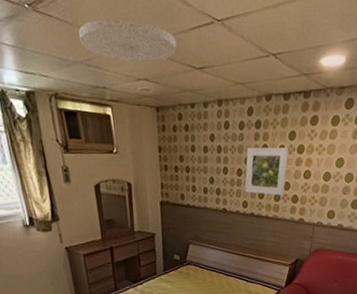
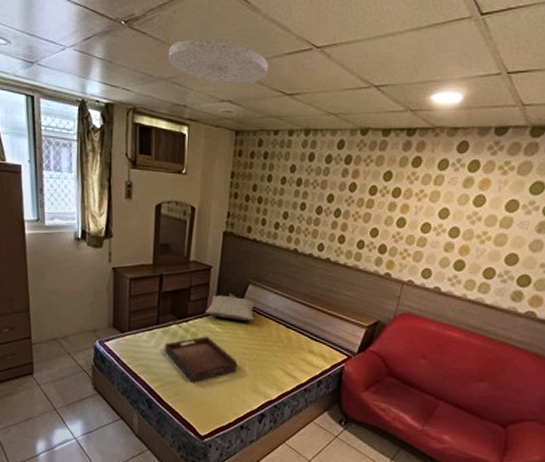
pillow: none [155,256,198,277] -> present [204,295,256,321]
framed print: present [244,147,289,196] -> none [323,184,381,243]

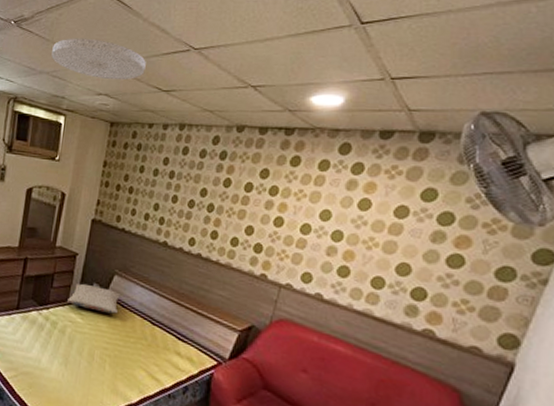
serving tray: present [165,336,238,383] -> none [22,326,97,376]

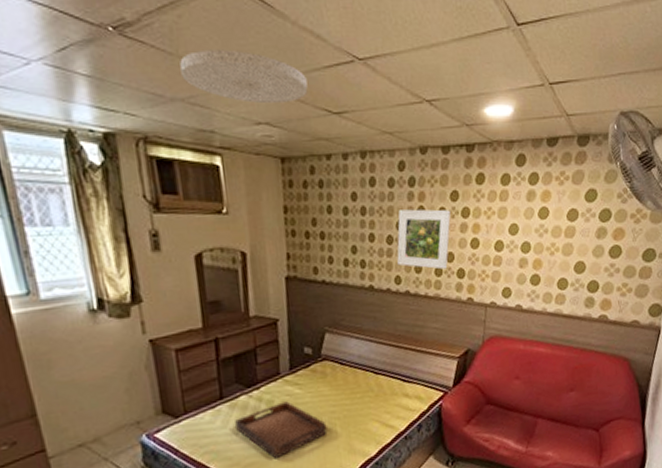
serving tray: none [22,326,97,376] -> present [235,401,327,459]
pillow: present [66,283,121,314] -> none [277,349,337,377]
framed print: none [195,179,257,241] -> present [397,209,451,270]

